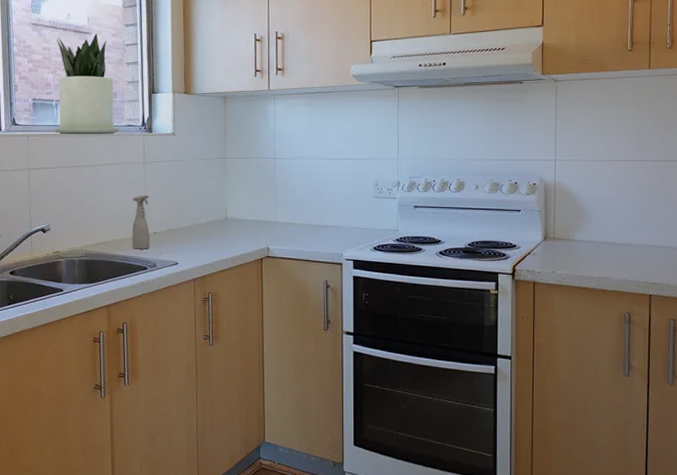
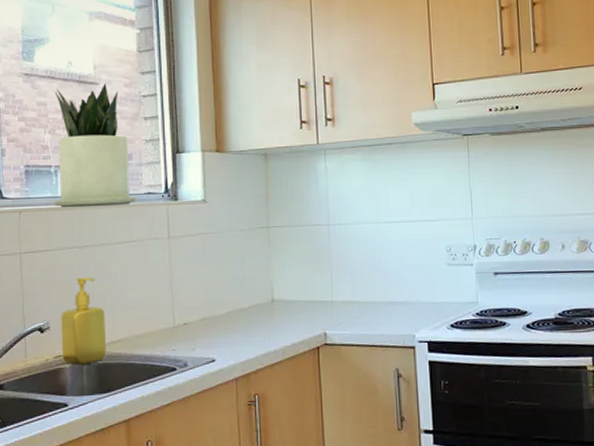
soap dispenser: none [58,191,94,260] -> present [60,277,107,365]
spray bottle: present [132,194,150,250] -> none [156,277,179,346]

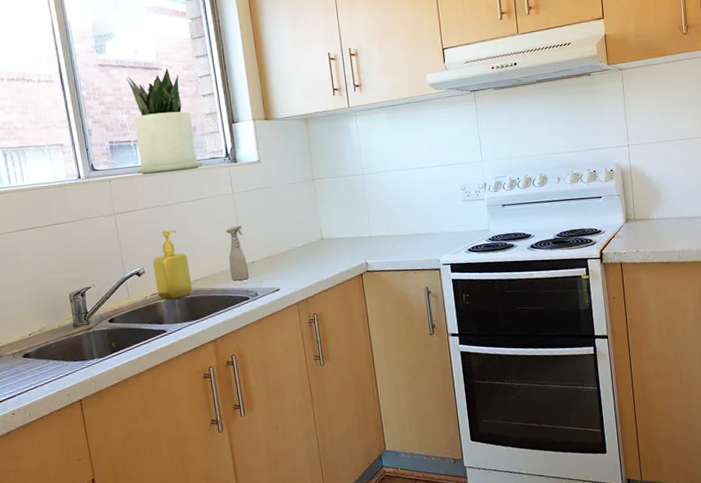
spray bottle: none [156,277,179,346] -> present [226,225,249,281]

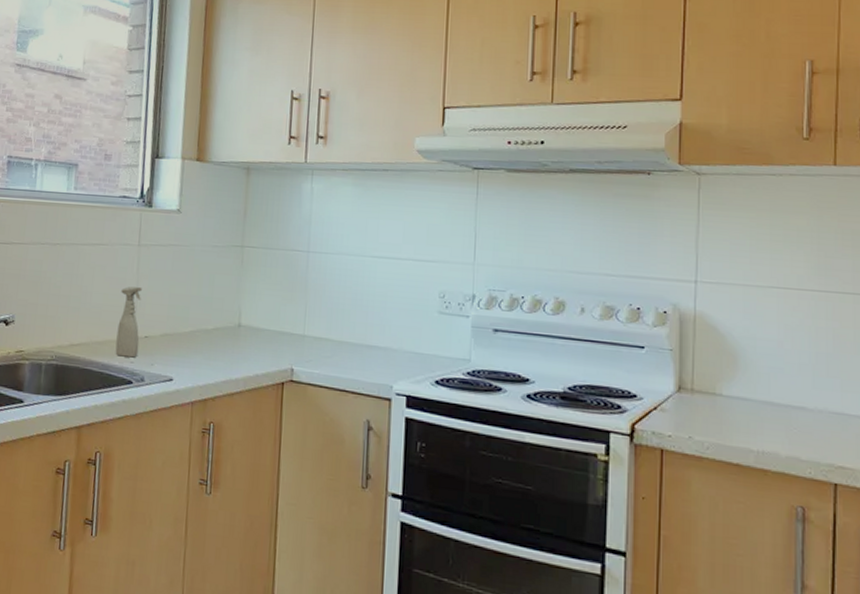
planter: present [126,69,204,175] -> none [30,80,112,207]
soap dispenser: present [152,230,192,300] -> none [23,275,69,364]

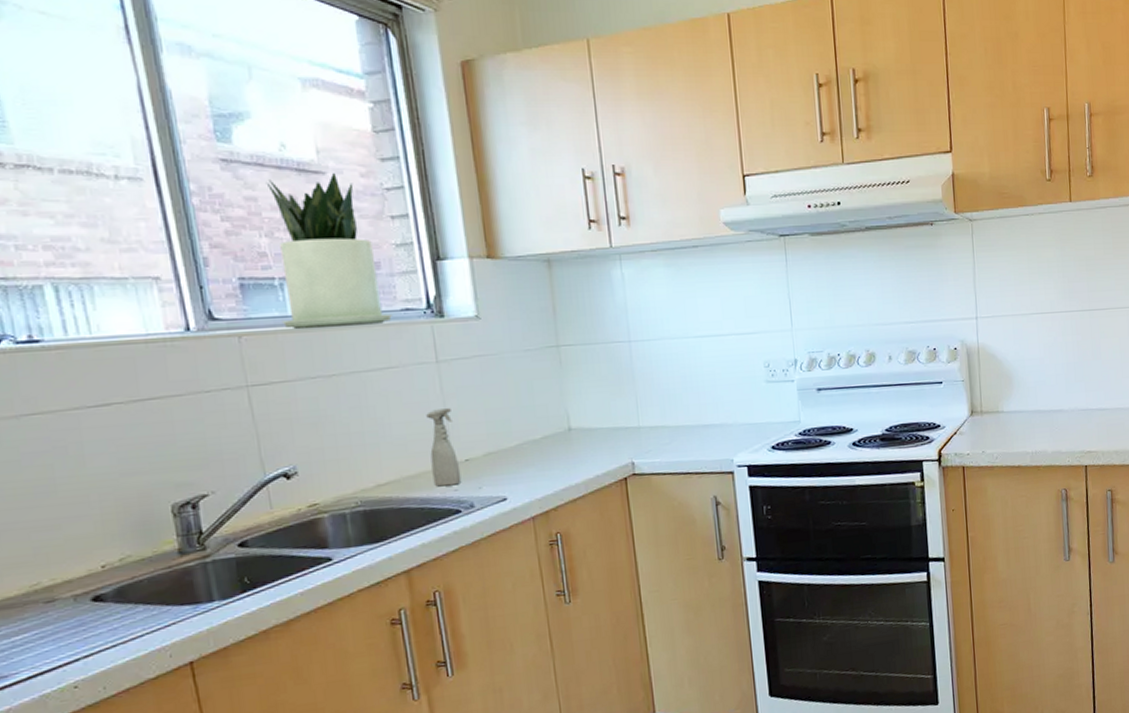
planter: none [30,80,112,207] -> present [266,173,392,330]

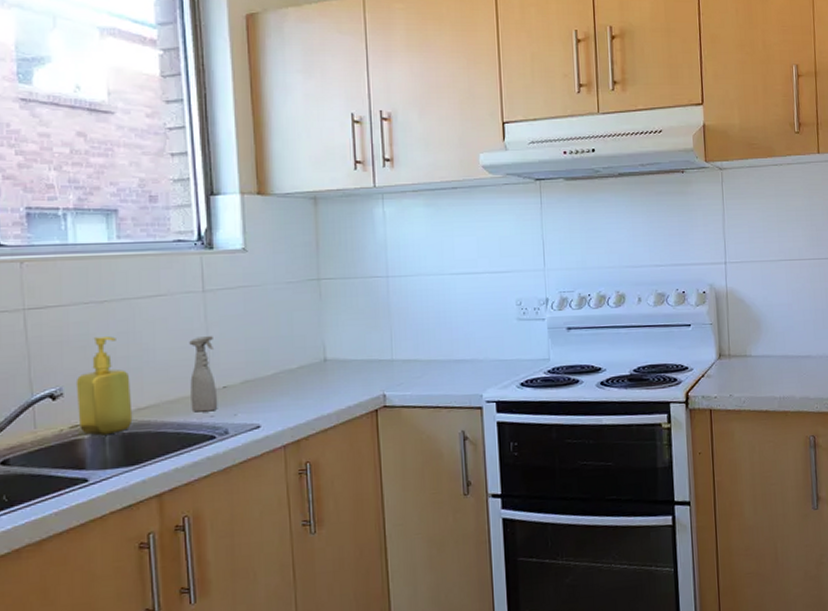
planter: present [266,173,392,330] -> none [59,113,164,257]
soap dispenser: none [309,412,374,514] -> present [75,336,133,436]

